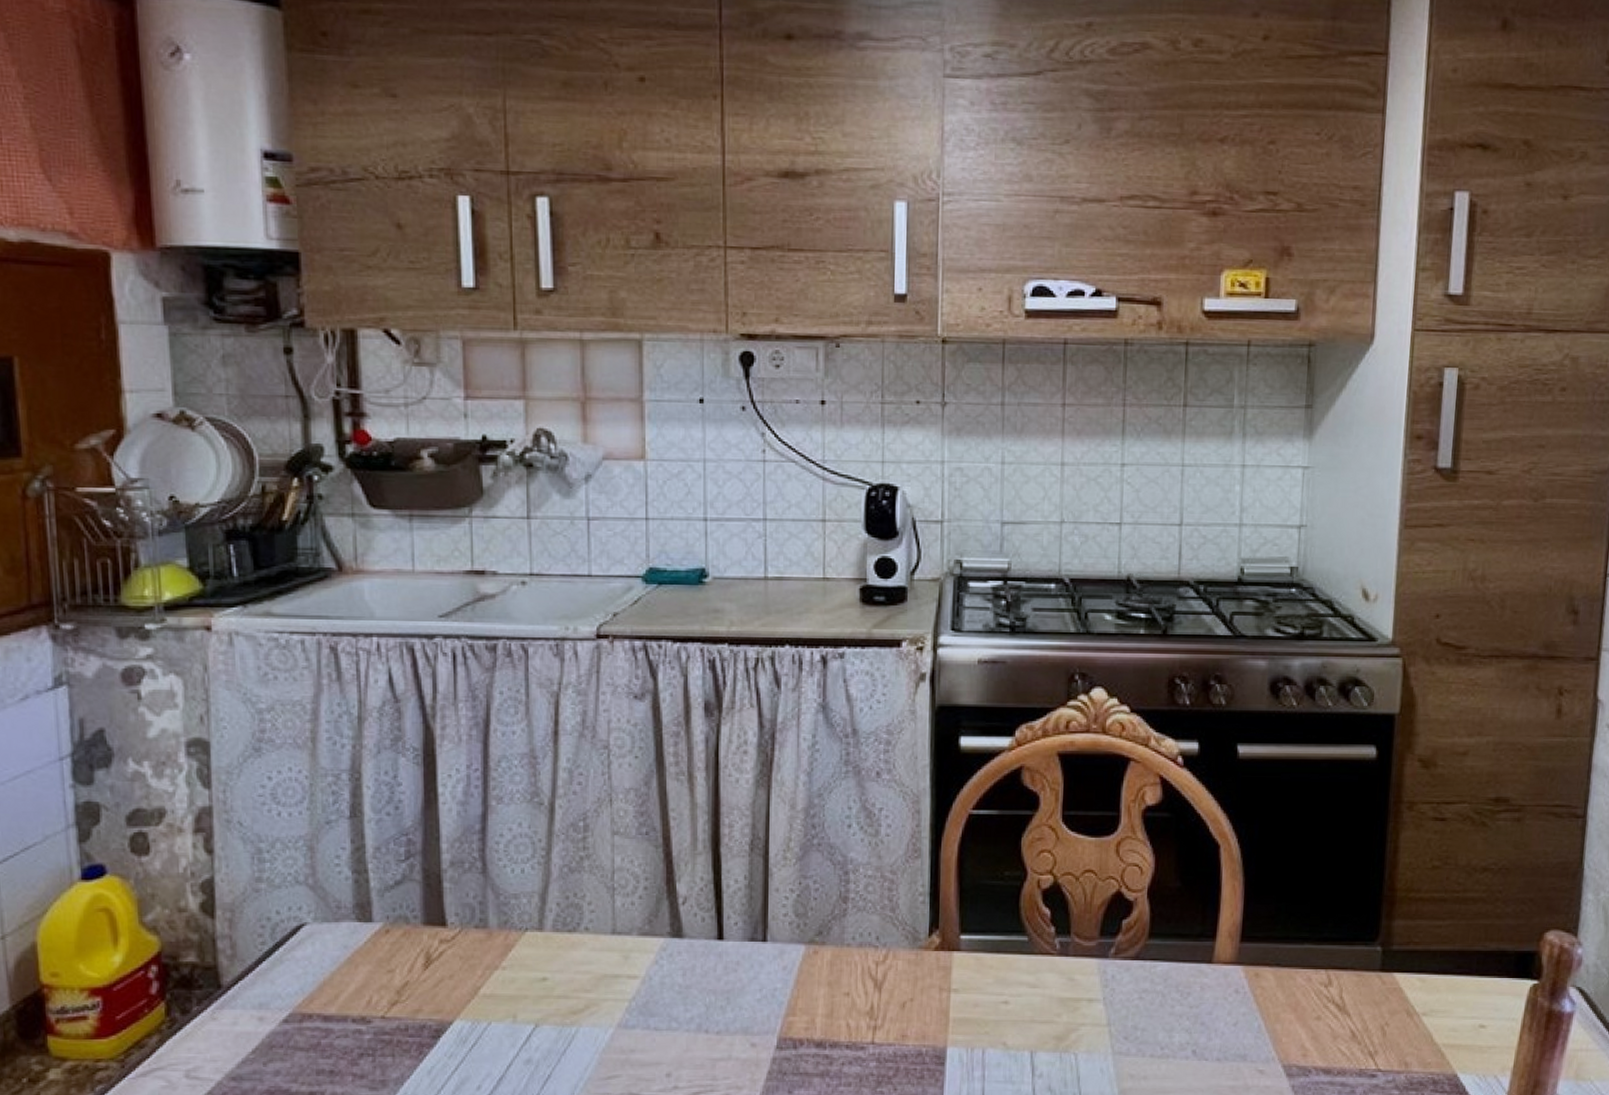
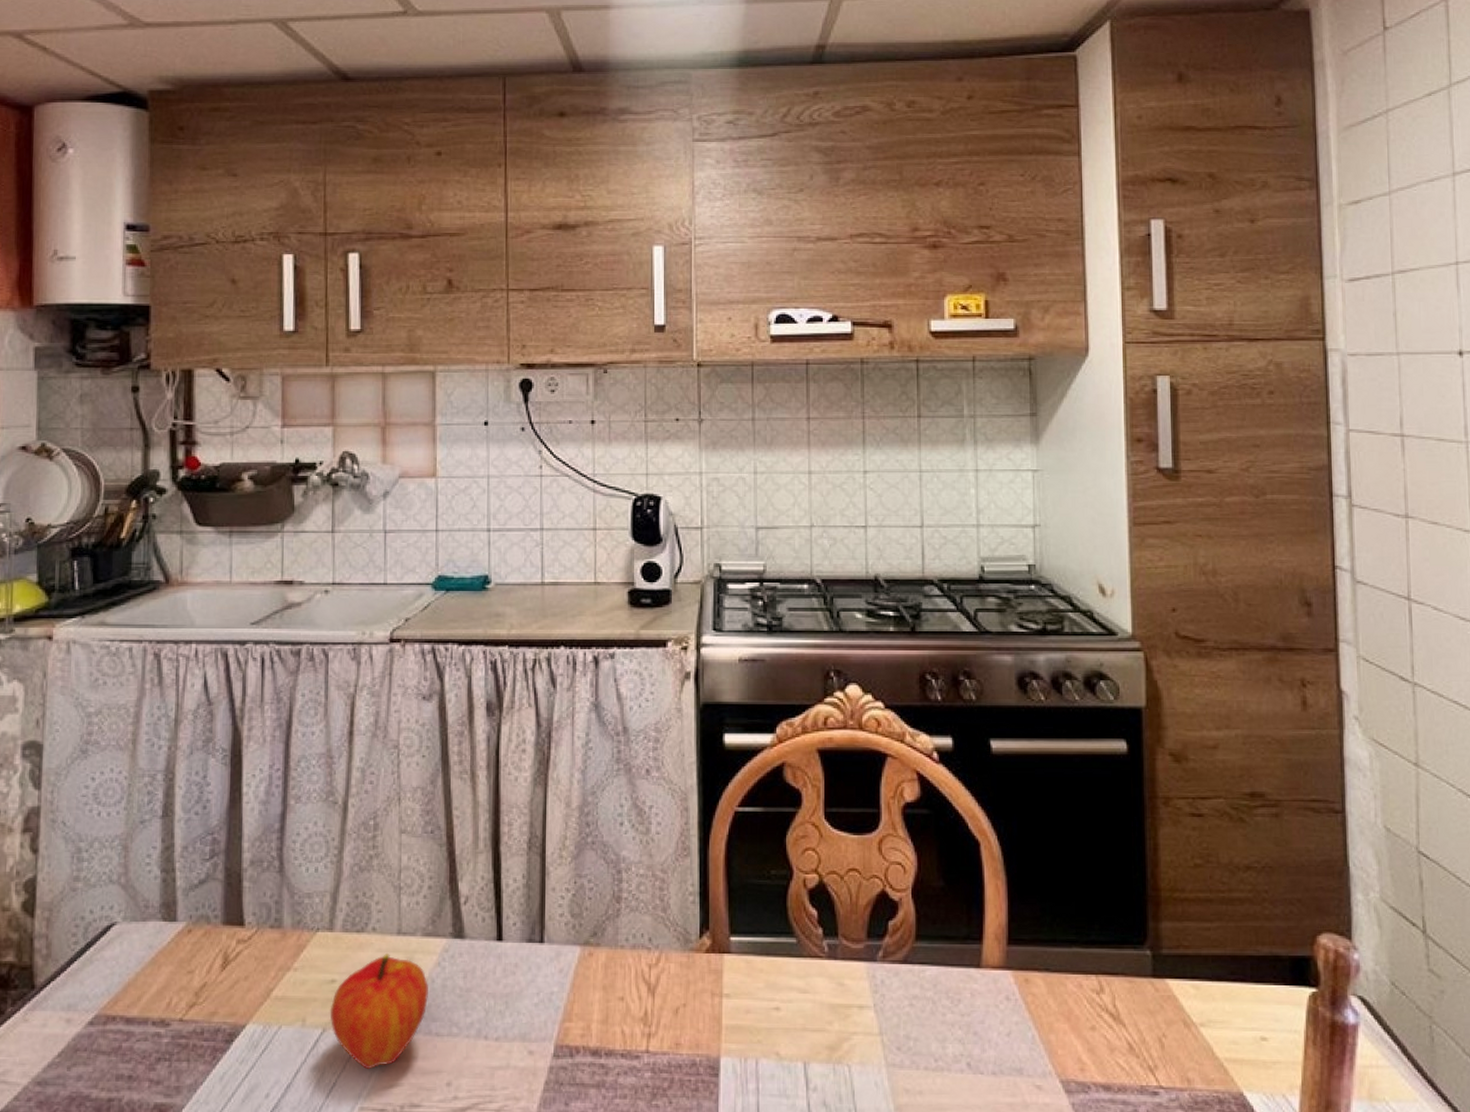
fruit: none [542,951,646,1063] -> present [329,952,428,1070]

